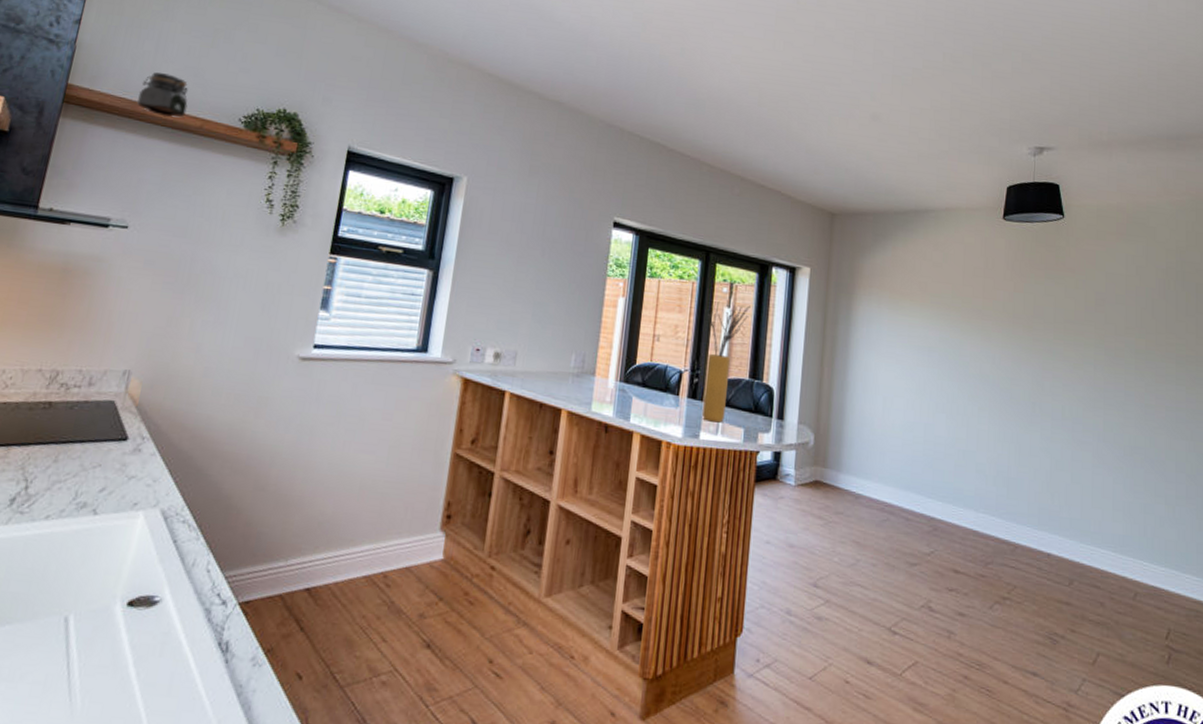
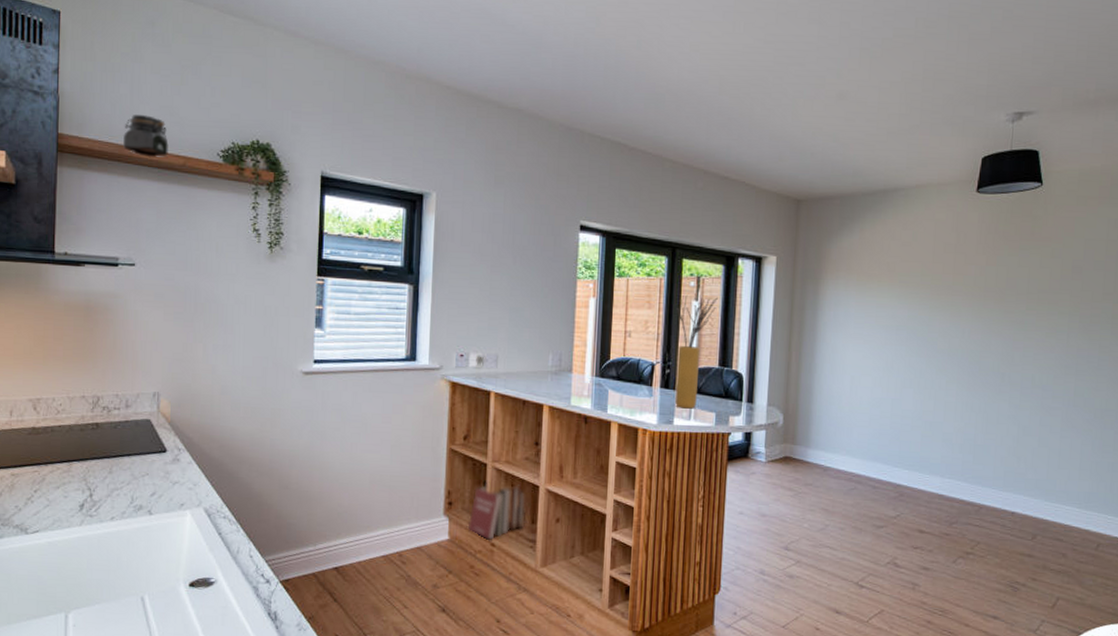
books: none [465,494,534,562] -> present [467,483,527,540]

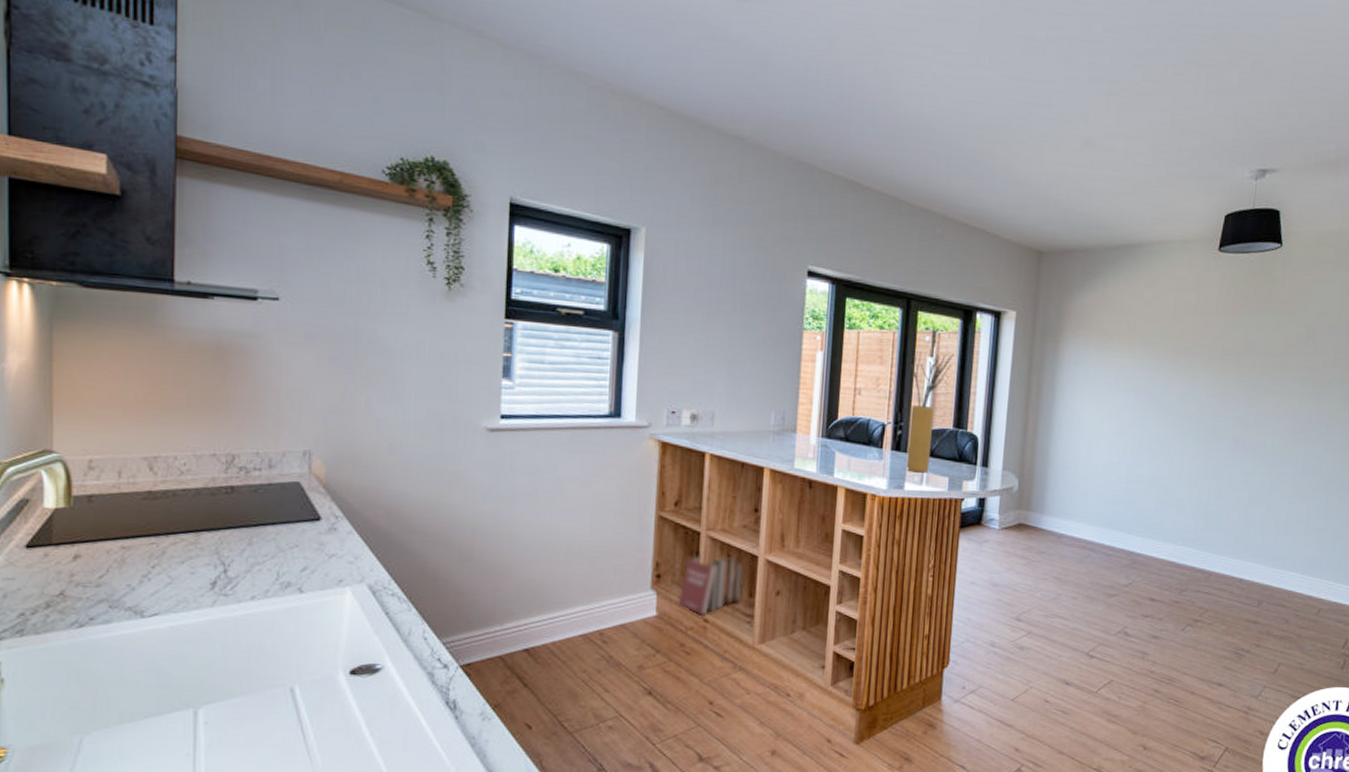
jar: present [123,115,169,158] -> none [262,118,321,172]

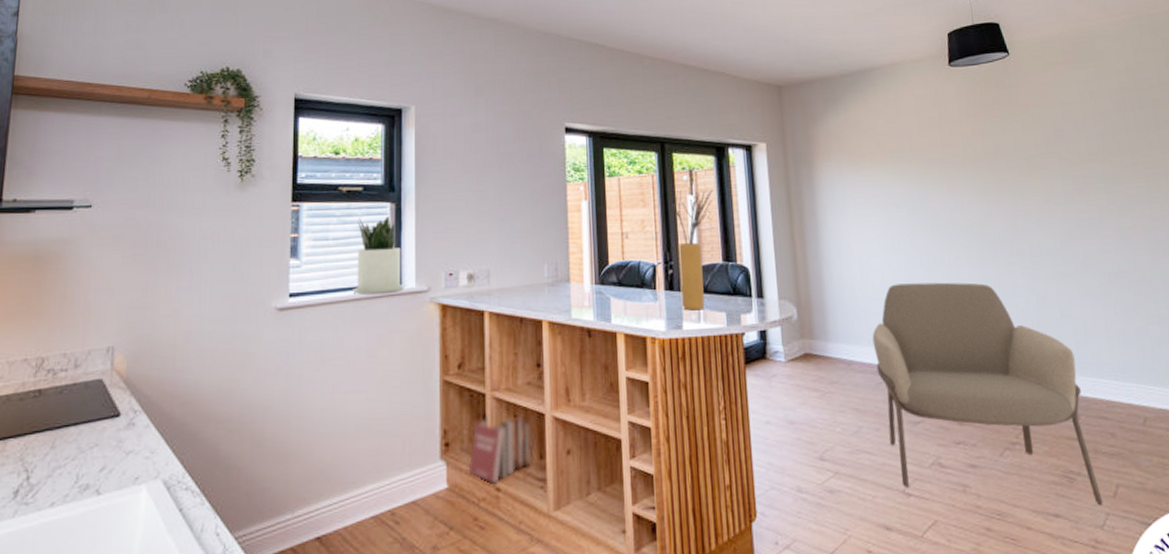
planter: none [569,344,625,426] -> present [353,216,405,296]
armchair: none [1084,466,1271,678] -> present [872,282,1103,504]

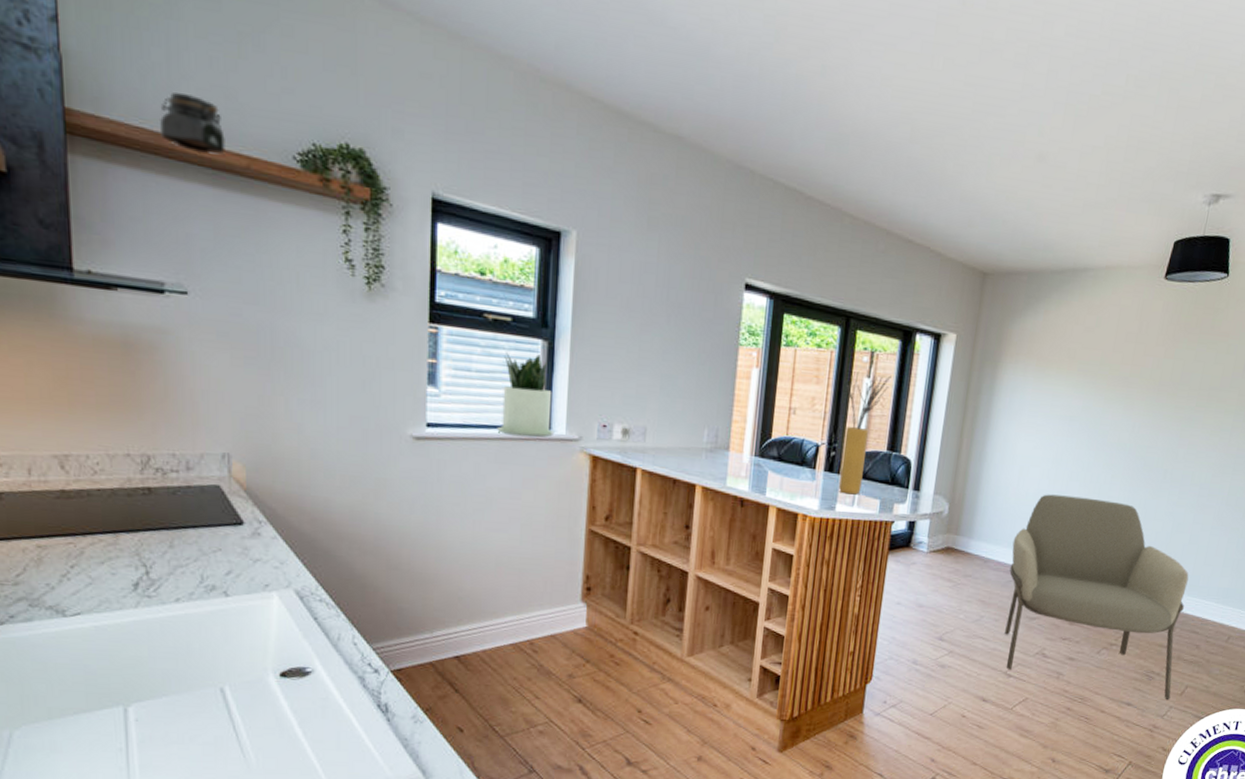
jar: none [84,51,133,94] -> present [160,93,225,155]
books: present [468,414,533,484] -> none [607,567,674,628]

